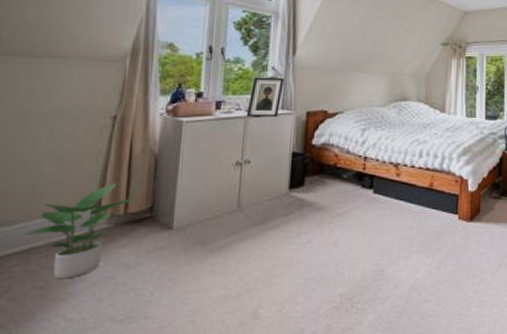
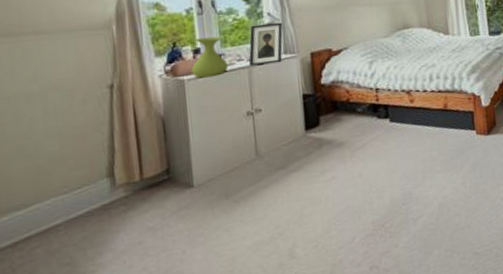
potted plant: present [23,184,136,279] -> none [37,151,151,254]
vase: none [191,82,227,122] -> present [191,36,229,79]

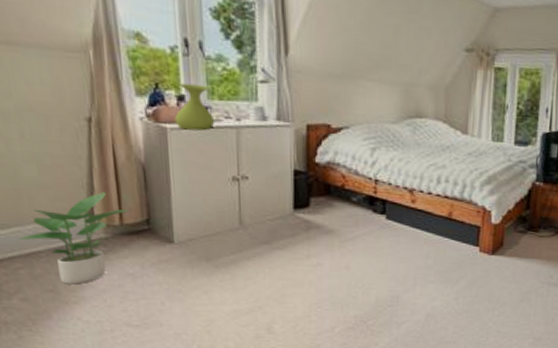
potted plant: none [37,151,151,254] -> present [19,192,131,285]
picture frame: present [248,22,283,66] -> none [237,79,279,129]

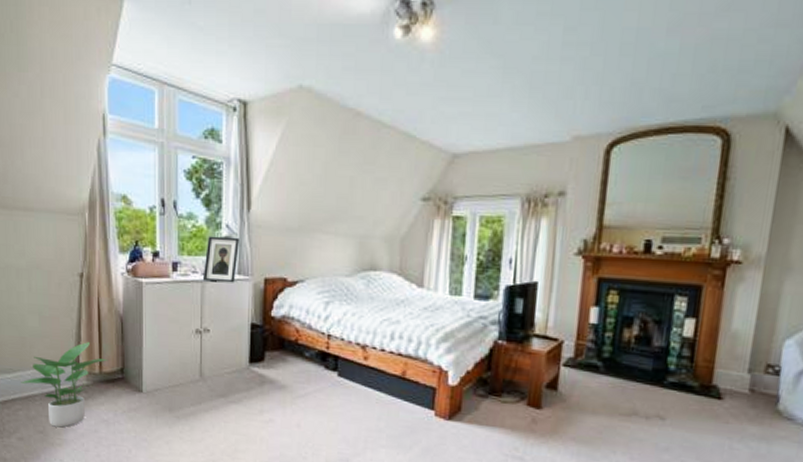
vase: present [175,83,215,131] -> none [150,240,184,285]
picture frame: none [237,79,279,129] -> present [202,235,240,283]

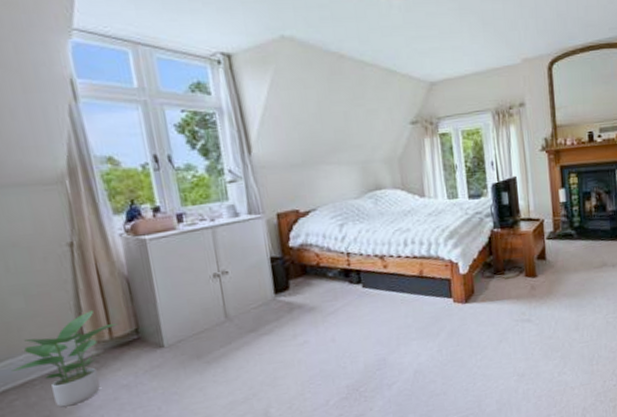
picture frame: present [202,235,240,283] -> none [211,180,247,227]

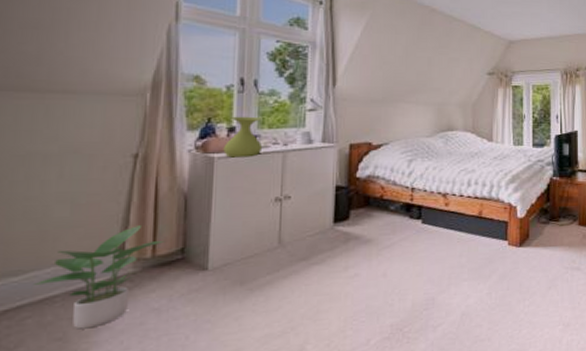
vase: none [152,194,191,238] -> present [223,116,263,158]

